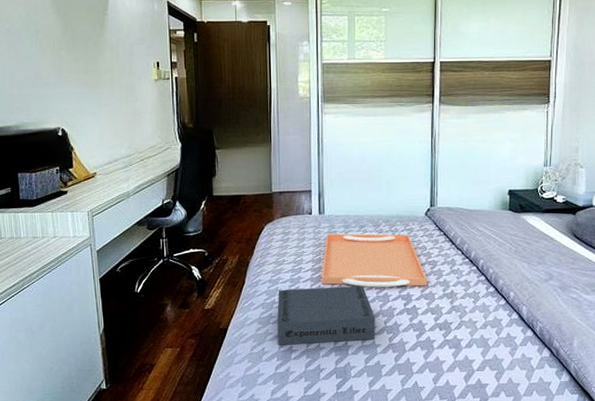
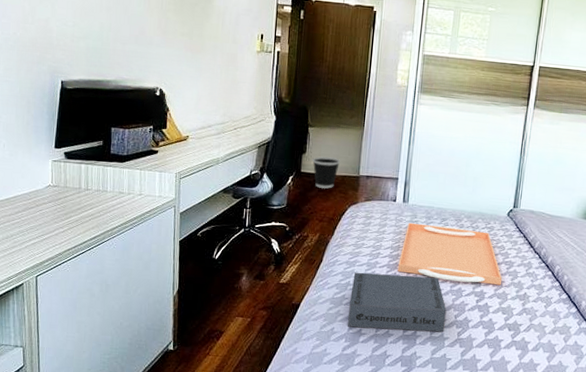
wastebasket: none [223,177,252,210] -> present [312,156,341,189]

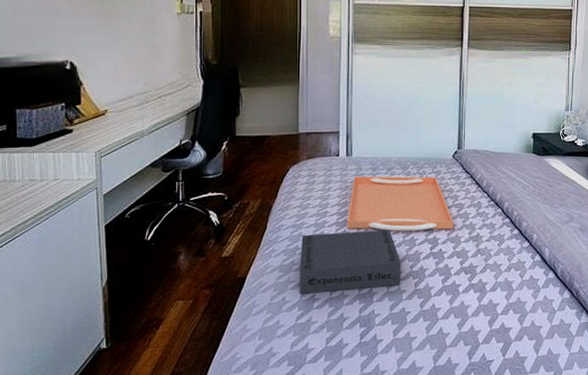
wastebasket: present [312,156,341,189] -> none [247,117,278,151]

